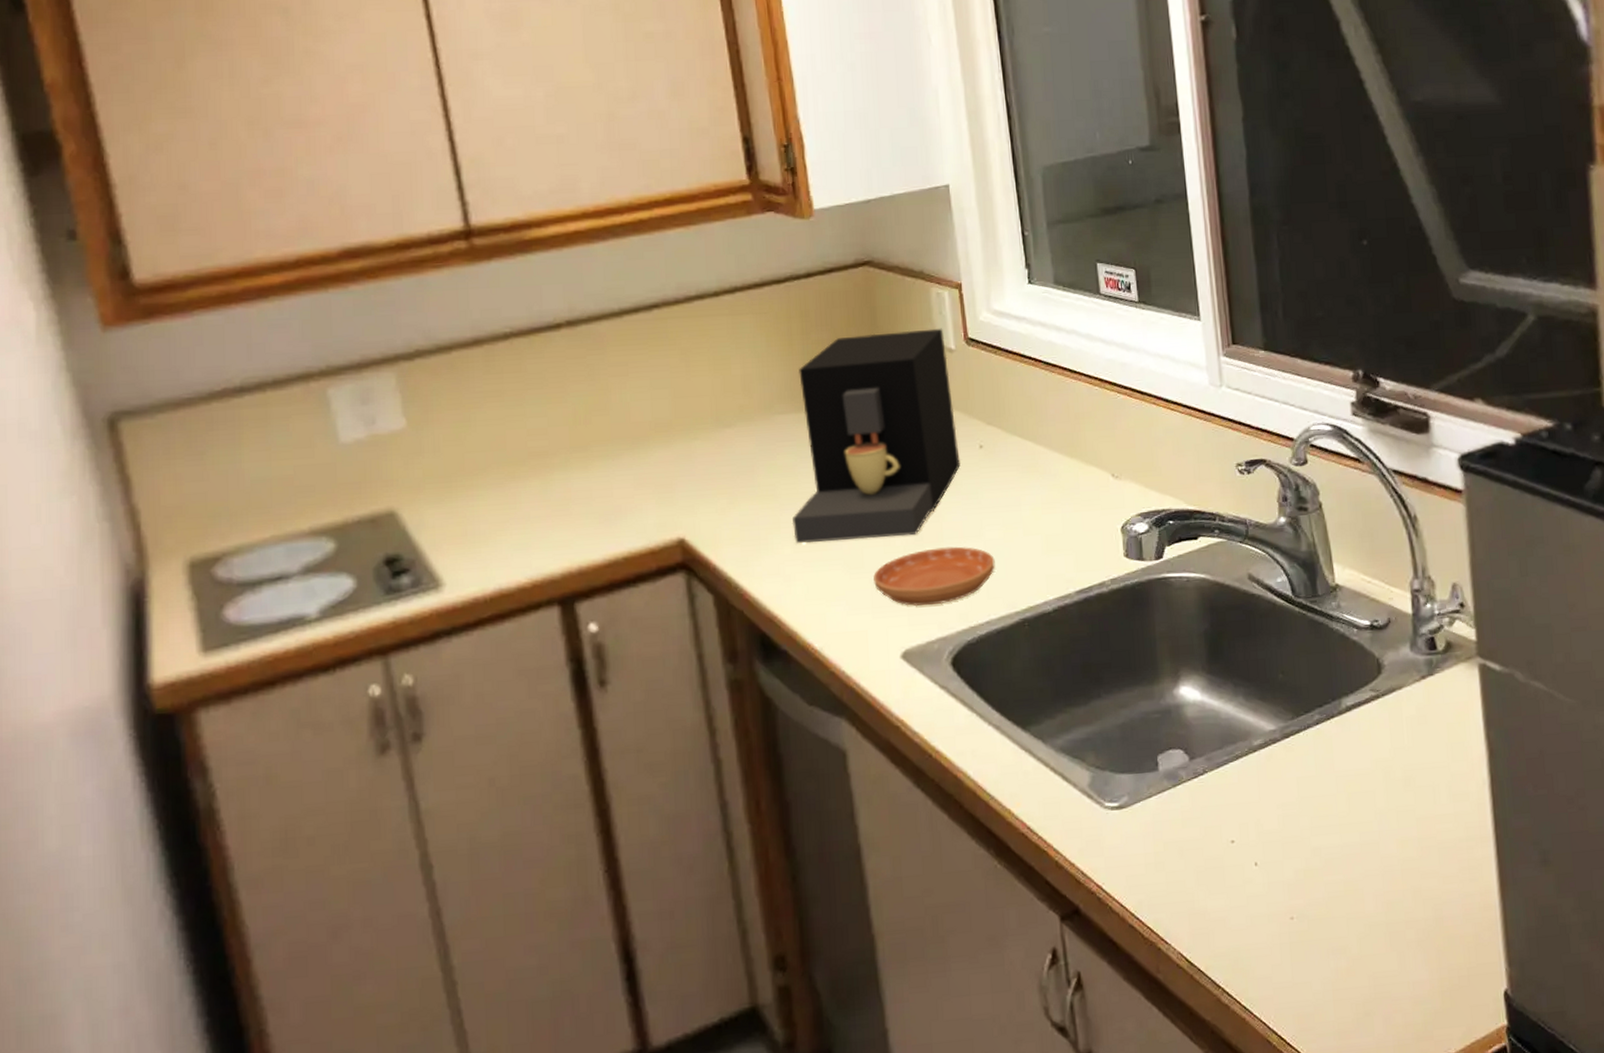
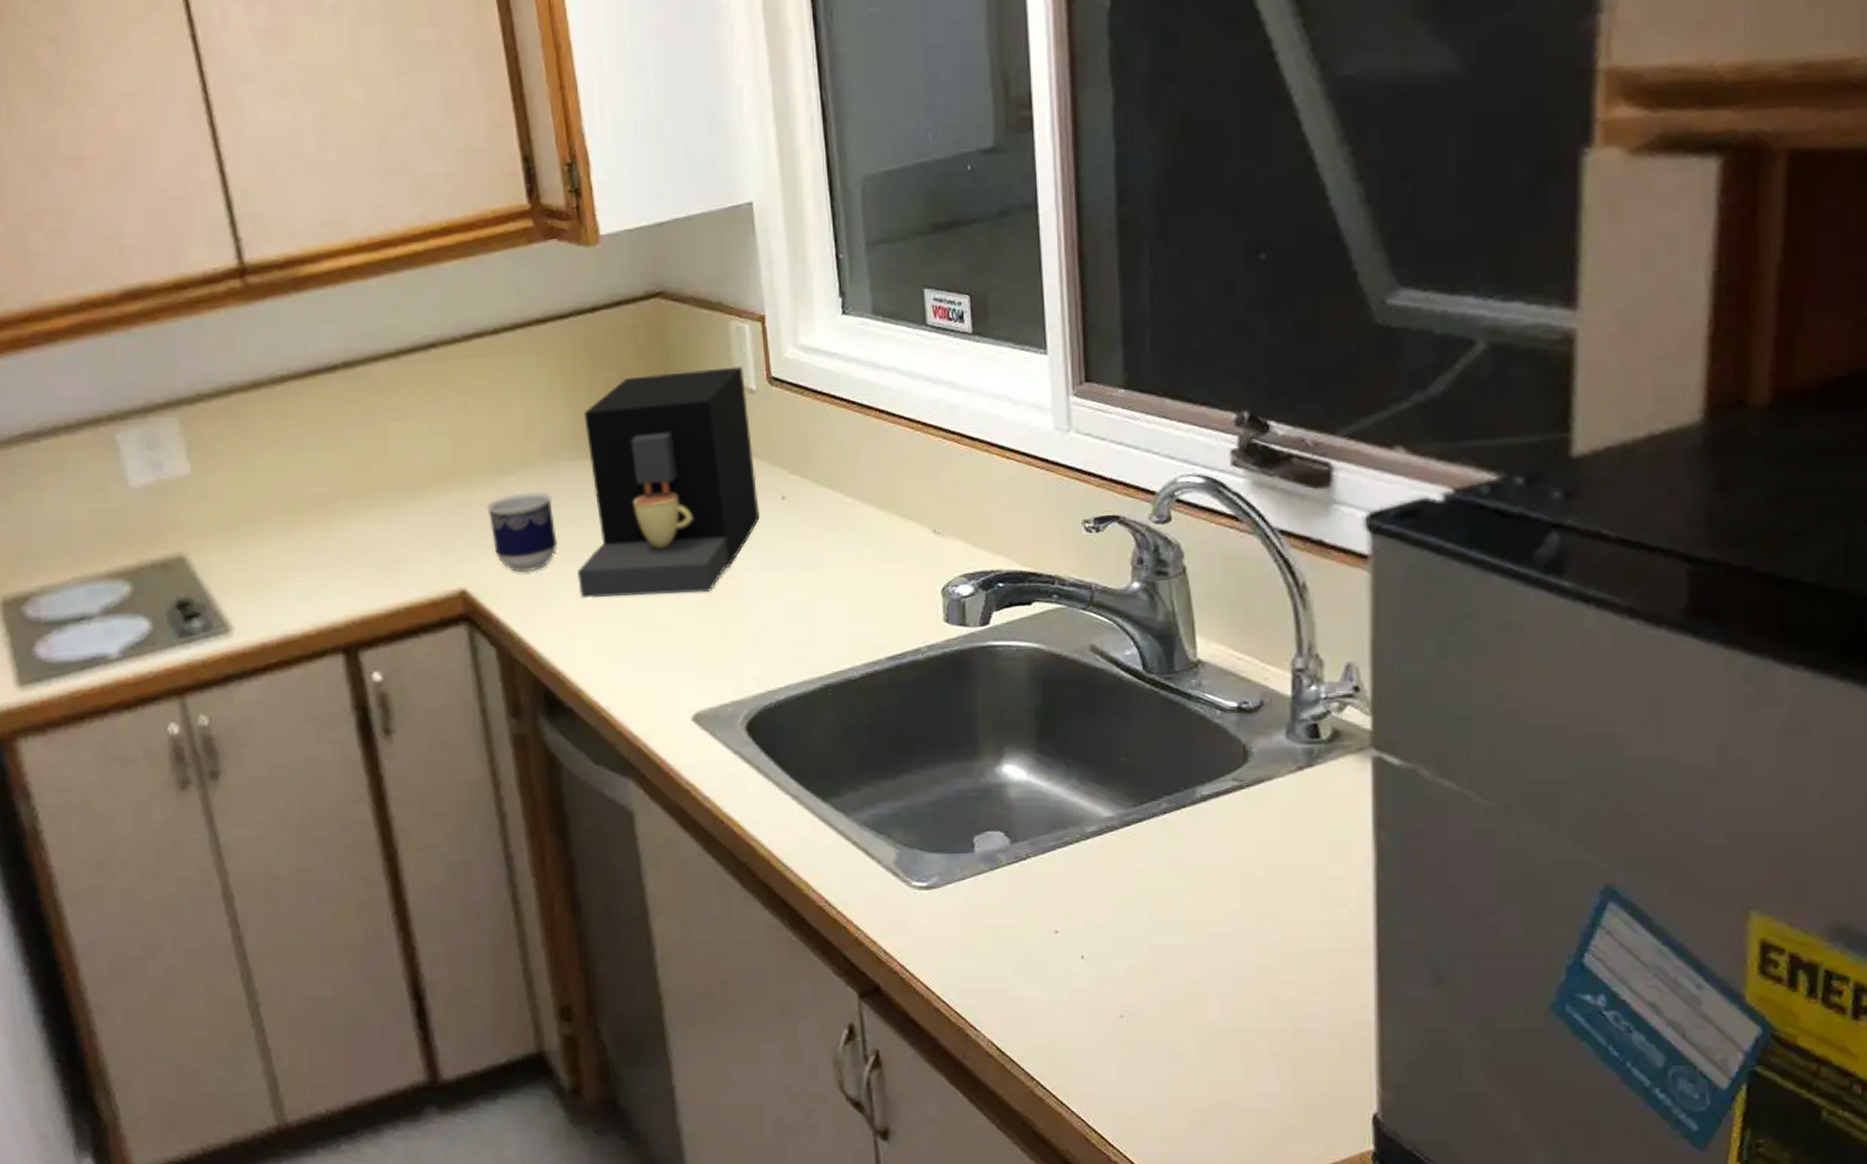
cup: none [705,443,774,520] -> present [486,491,558,573]
saucer: present [873,546,995,607] -> none [663,605,797,668]

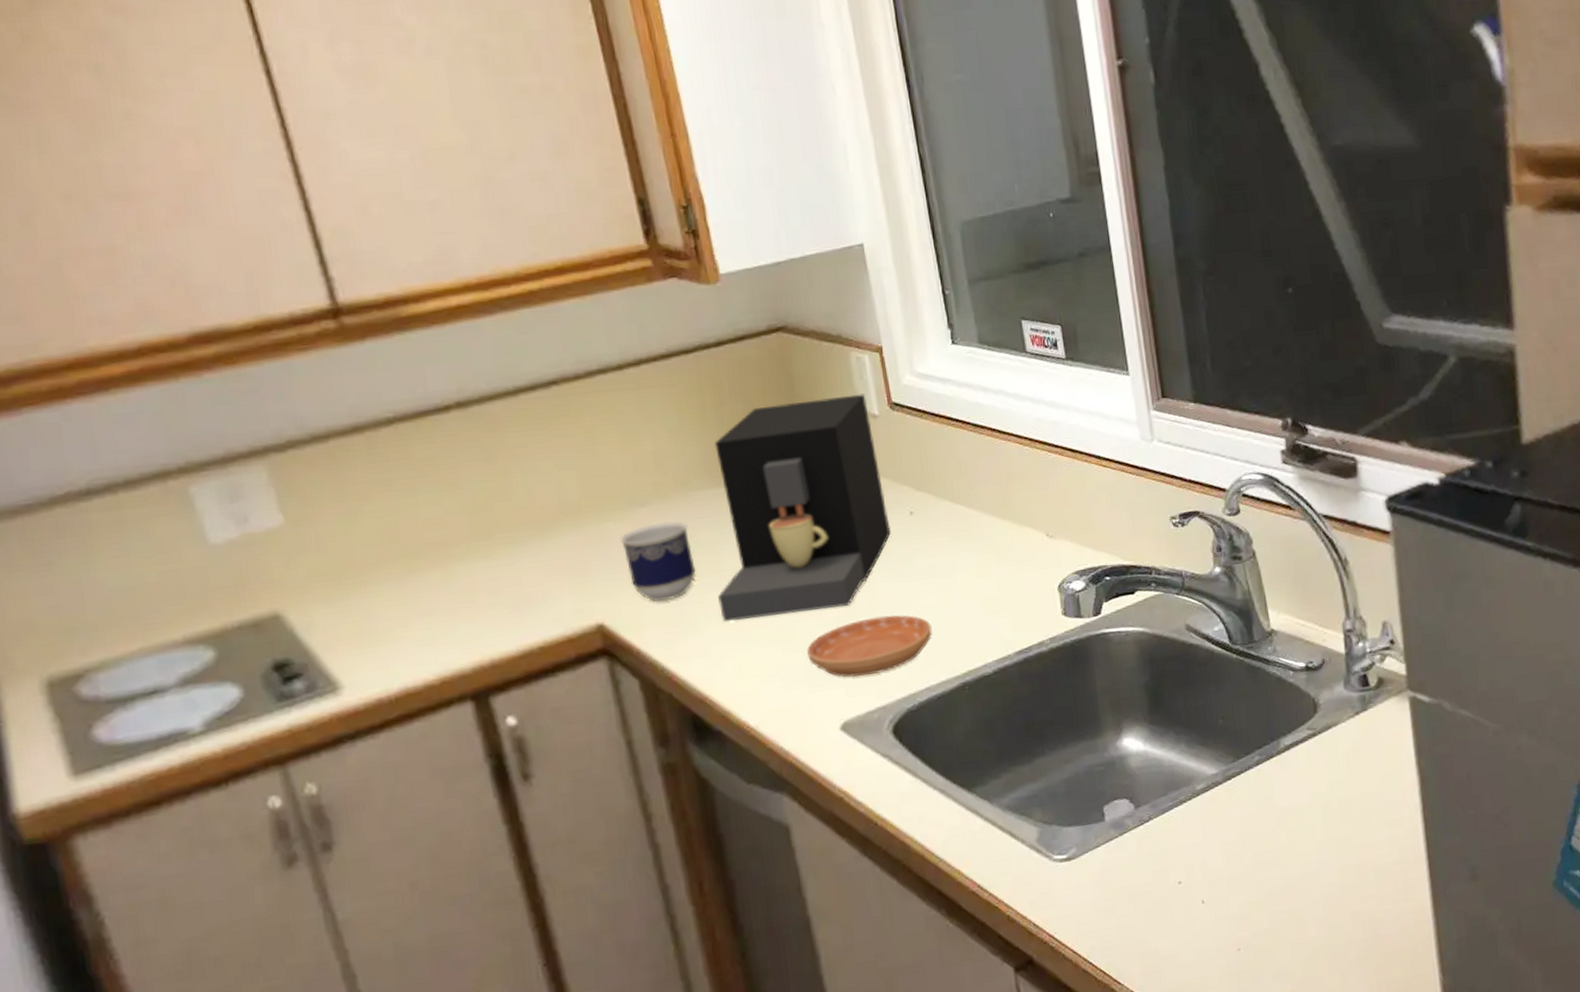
saucer: none [663,605,797,668] -> present [807,615,932,678]

